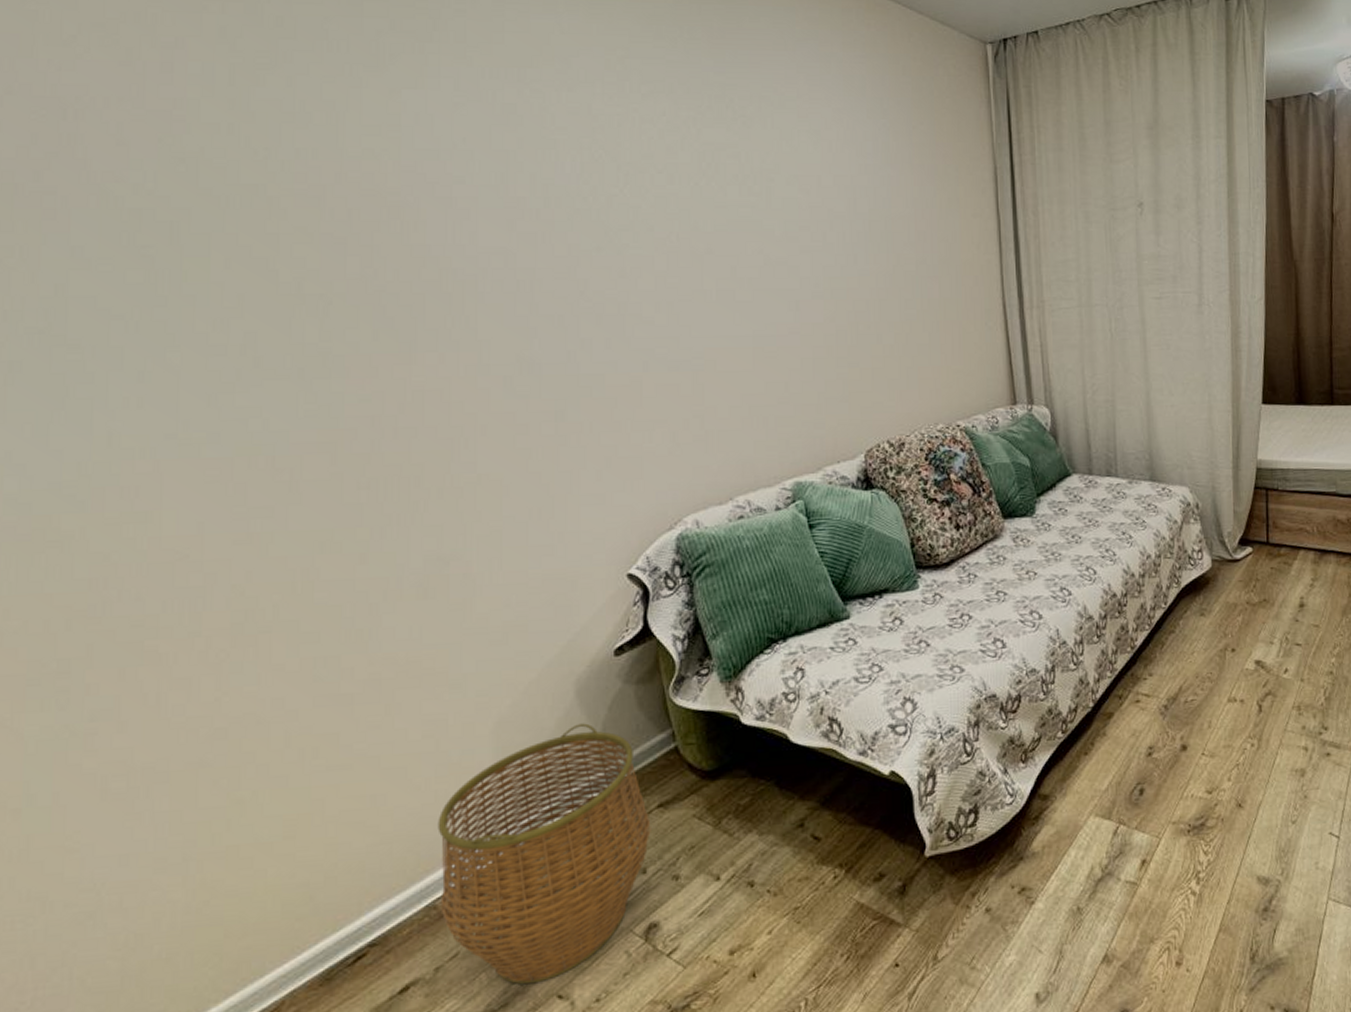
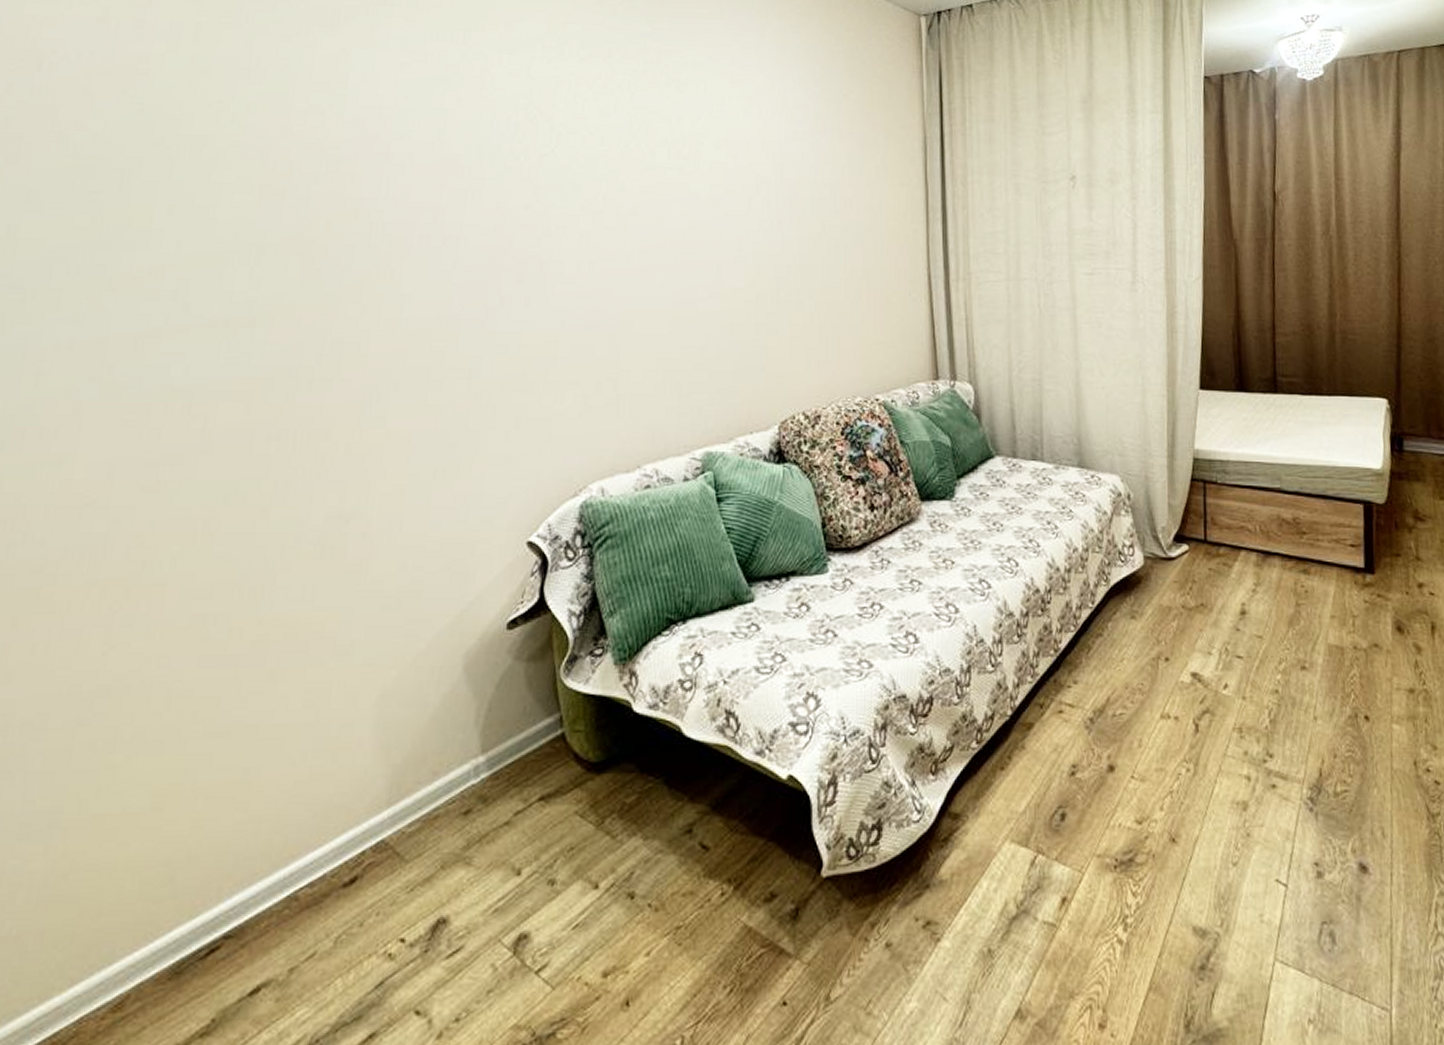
basket: present [438,723,651,985] -> none [302,701,530,996]

